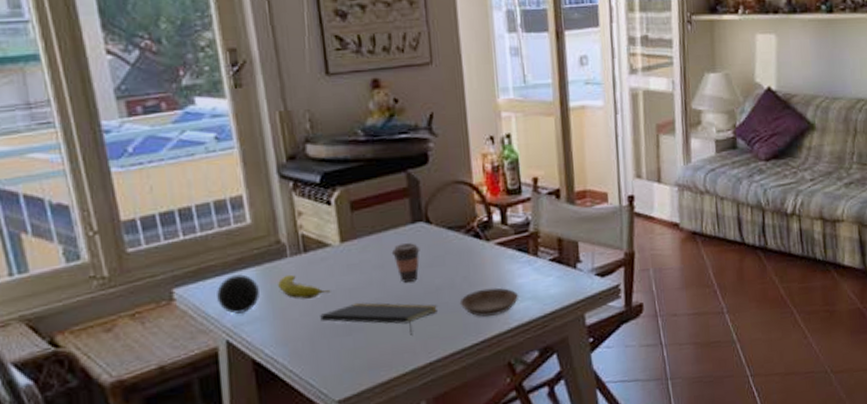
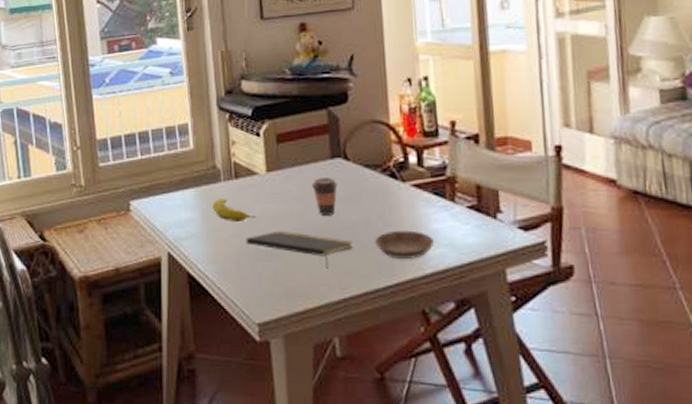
decorative ball: present [217,274,260,314] -> none [163,194,197,229]

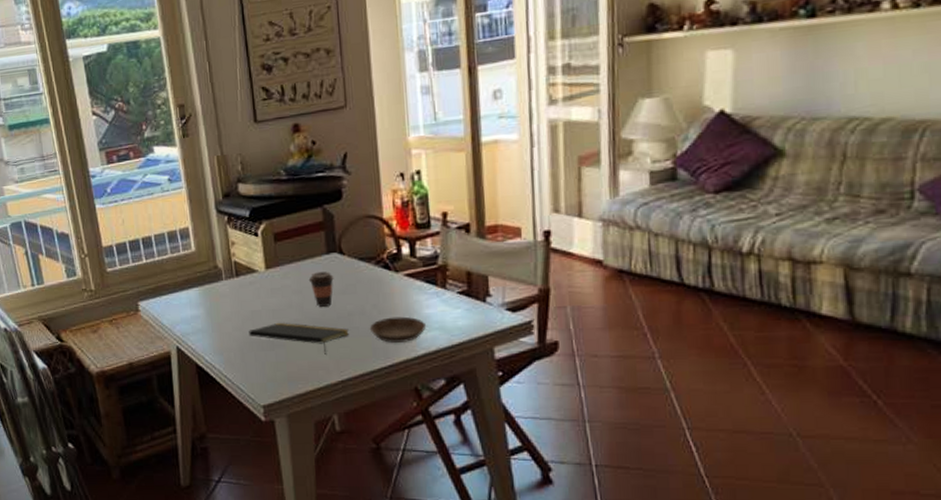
fruit: present [212,197,256,222] -> none [216,295,258,316]

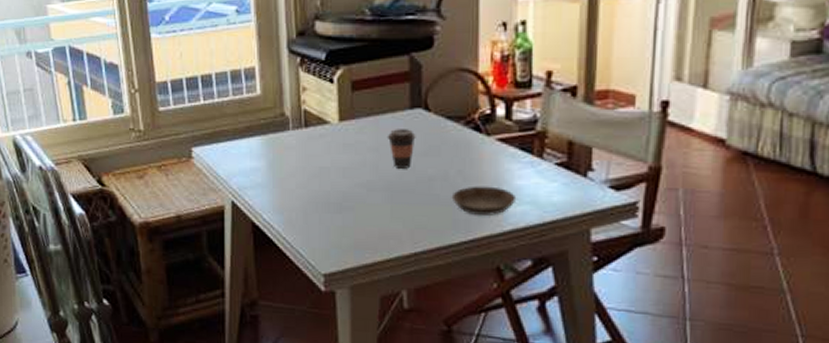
notepad: present [249,322,349,354] -> none [314,182,428,222]

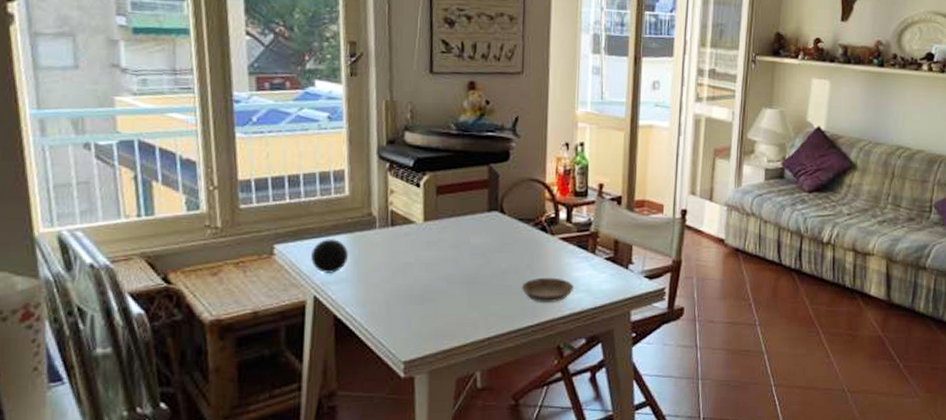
decorative ball: none [227,141,262,178] -> present [311,239,348,273]
coffee cup: present [387,129,416,169] -> none [467,229,492,263]

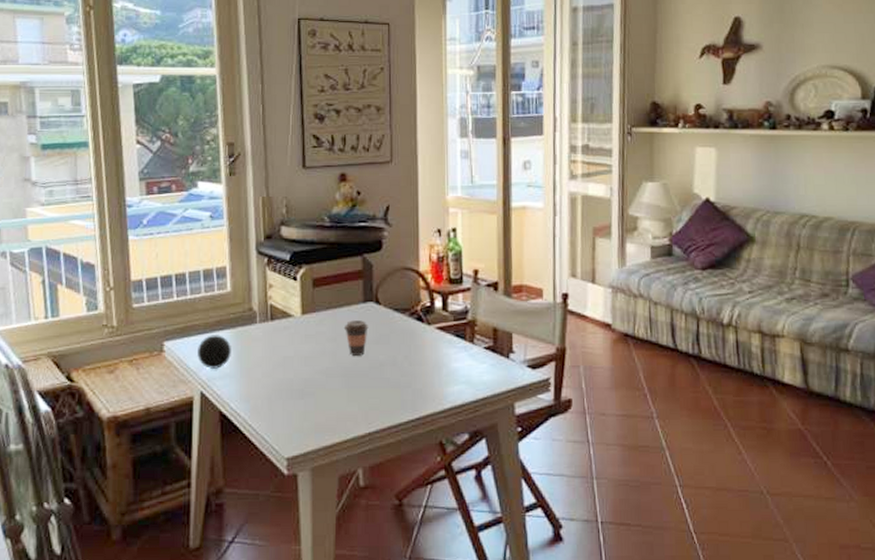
coffee cup: none [467,229,492,263] -> present [343,320,369,356]
saucer: present [521,277,575,302] -> none [399,369,454,395]

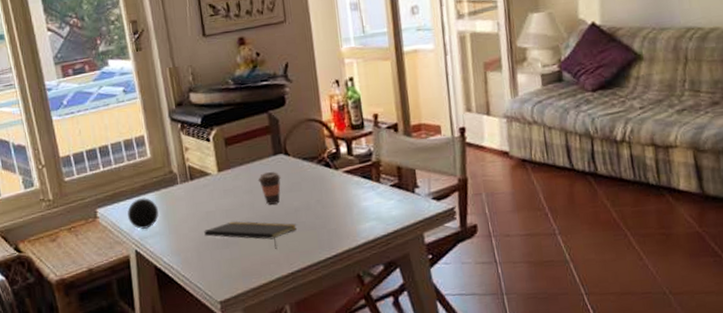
notepad: none [279,370,379,405] -> present [204,220,297,249]

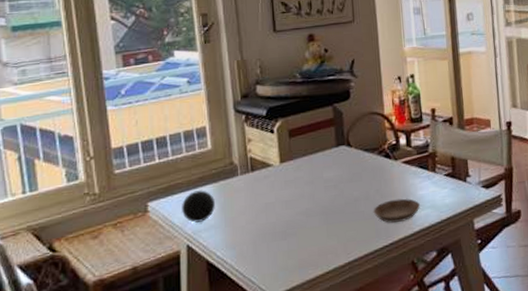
notepad: present [204,220,297,249] -> none [262,211,355,239]
coffee cup: present [258,172,281,205] -> none [319,162,342,195]
saucer: none [314,209,365,235] -> present [373,198,421,223]

